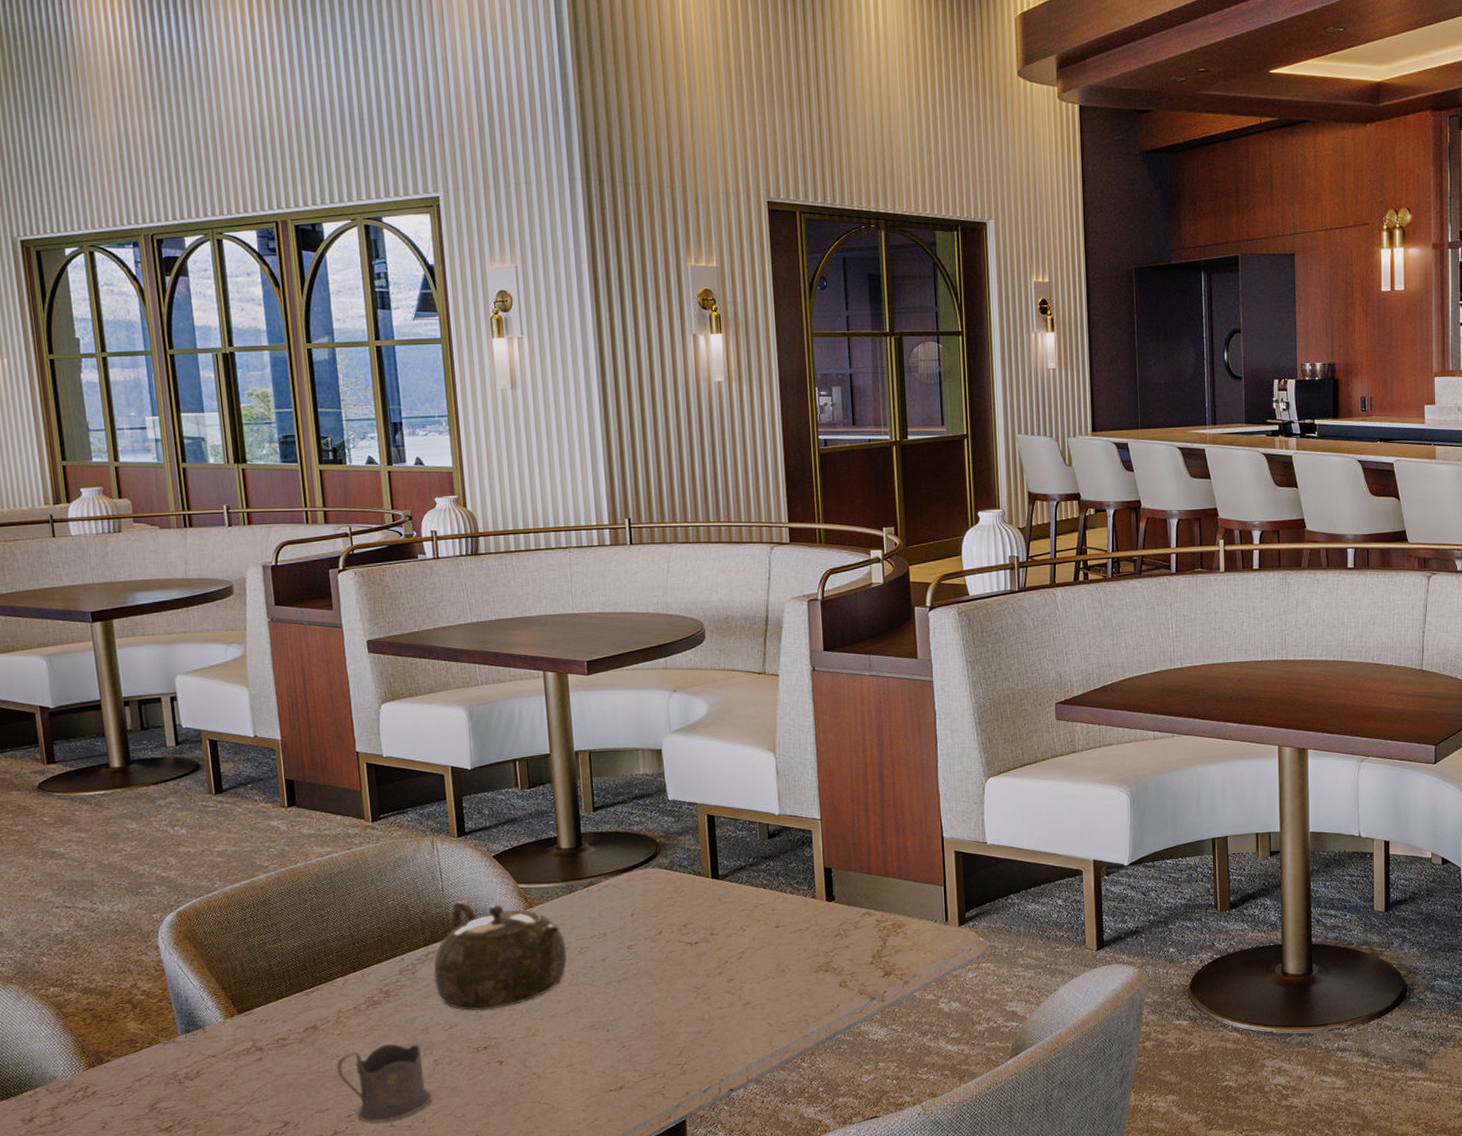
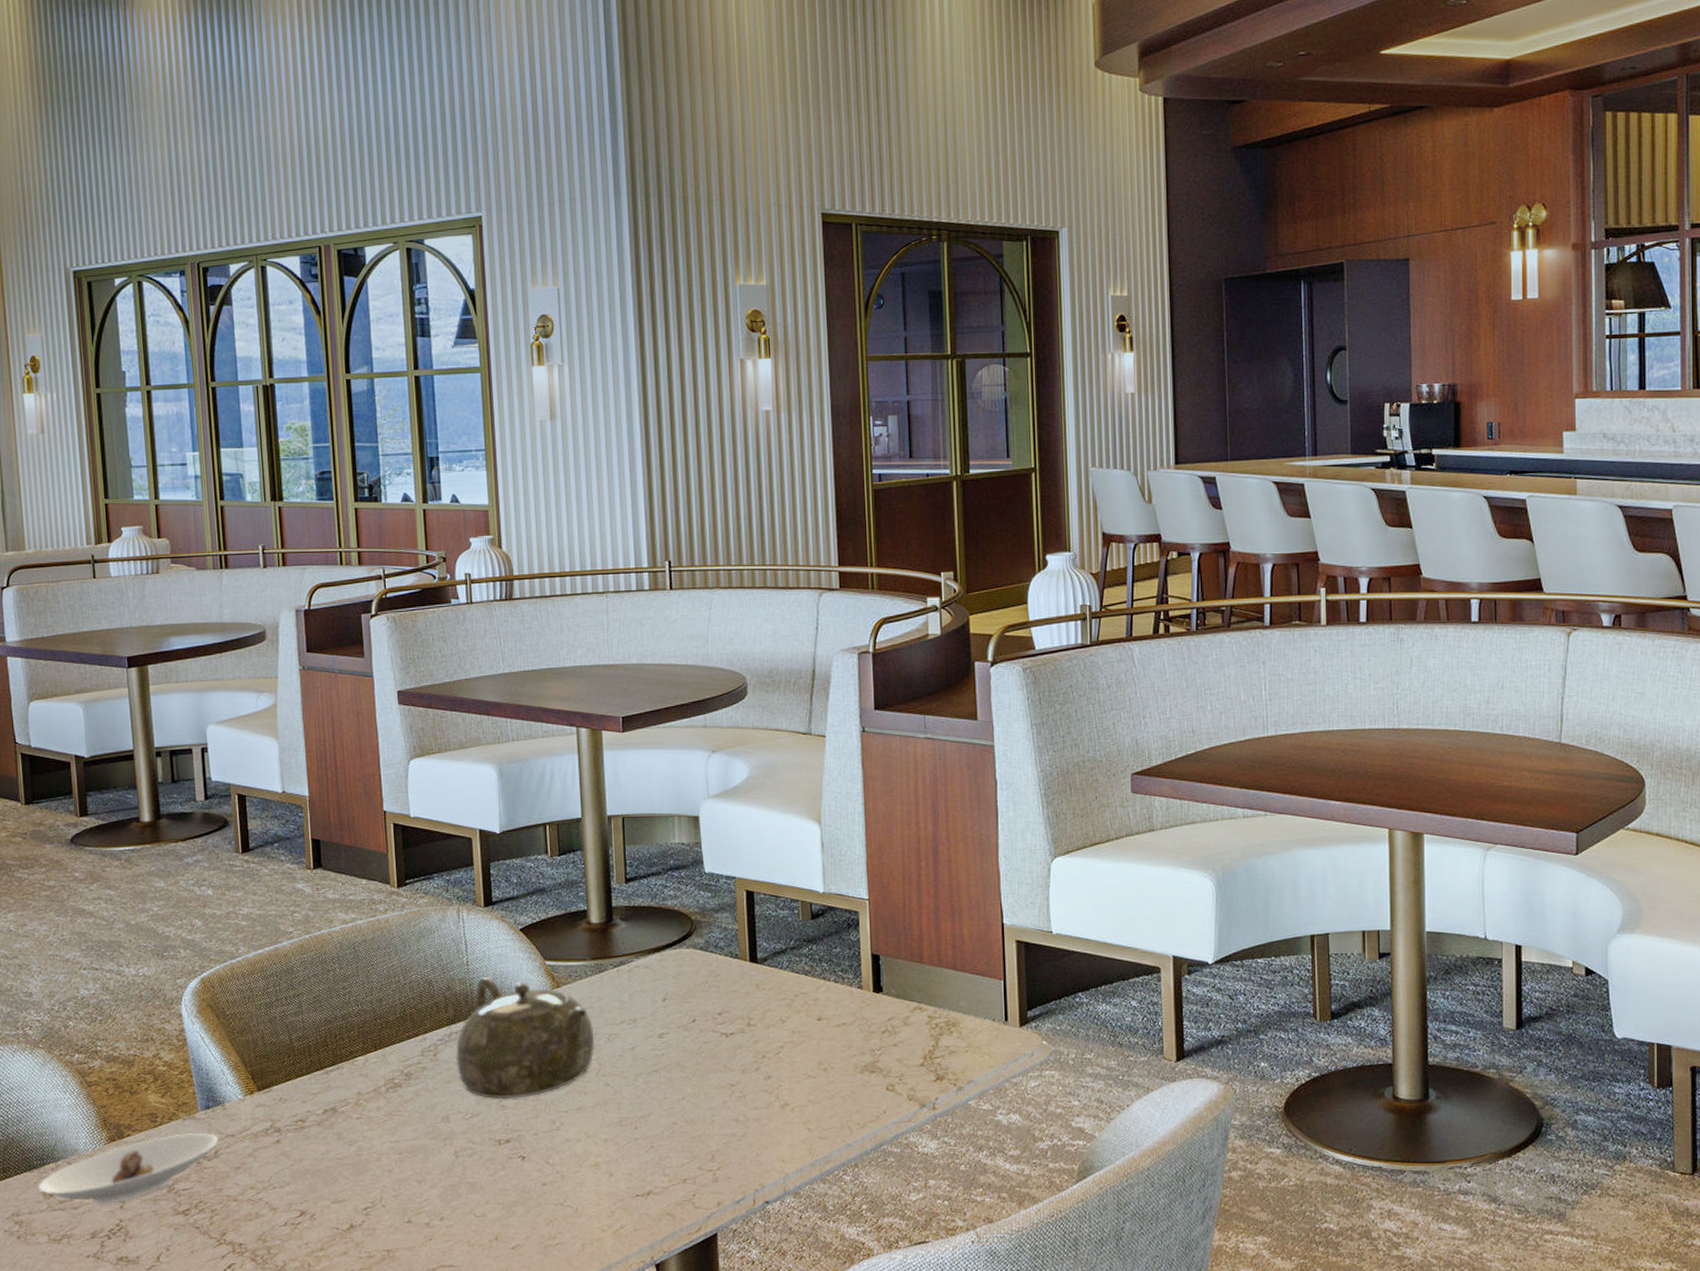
saucer: none [16,1054,200,1126] -> present [38,1132,219,1204]
tea glass holder: present [337,1043,432,1123] -> none [355,1131,451,1218]

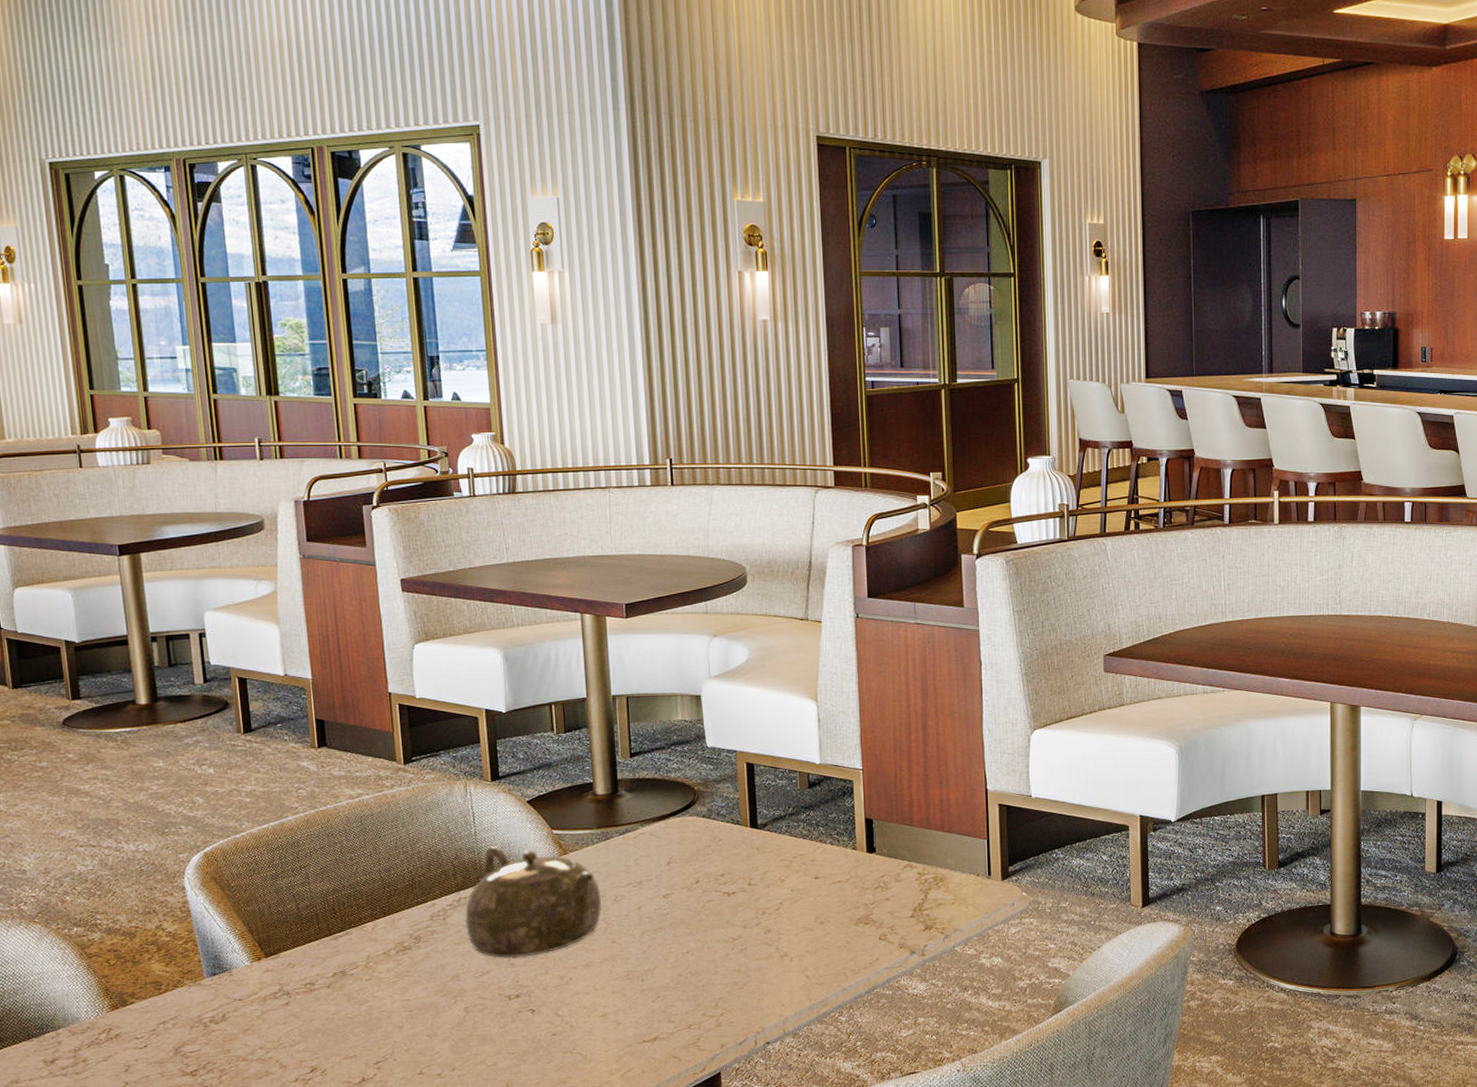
saucer: present [38,1132,219,1204] -> none [38,997,226,1069]

